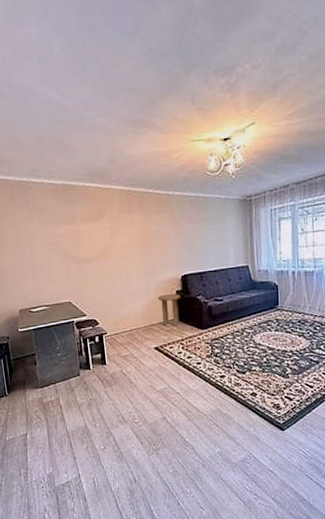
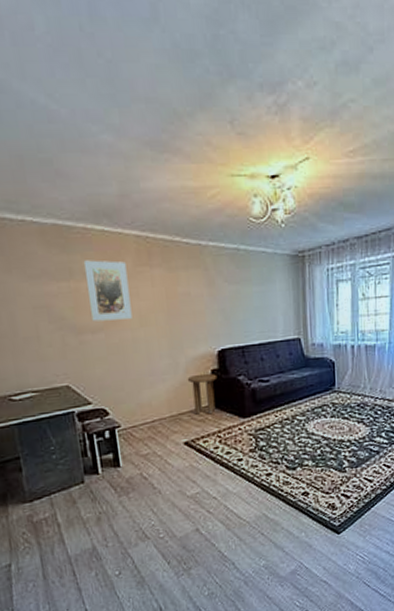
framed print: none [82,209,117,254] -> present [83,260,132,322]

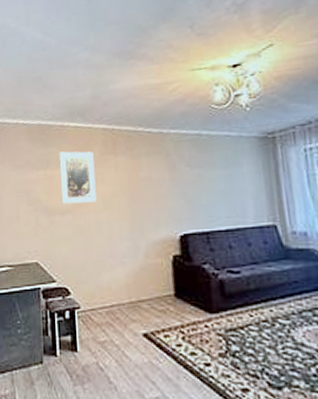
side table: present [187,373,218,415] -> none [147,259,180,305]

